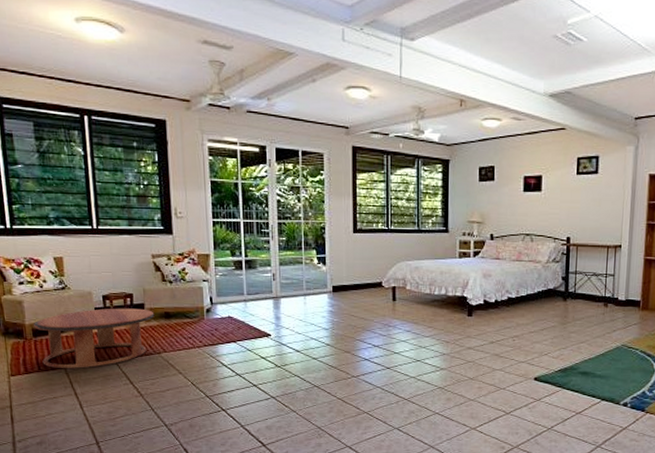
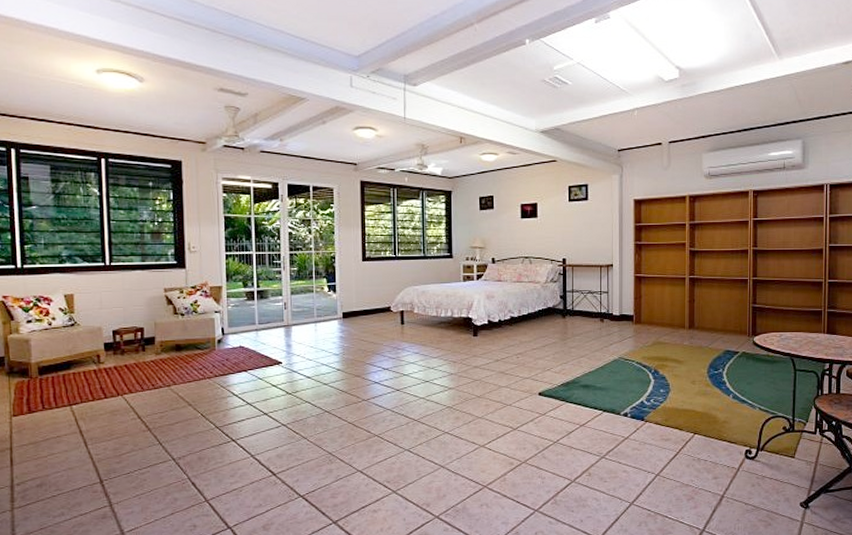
coffee table: present [33,308,155,369] -> none [39,342,165,406]

